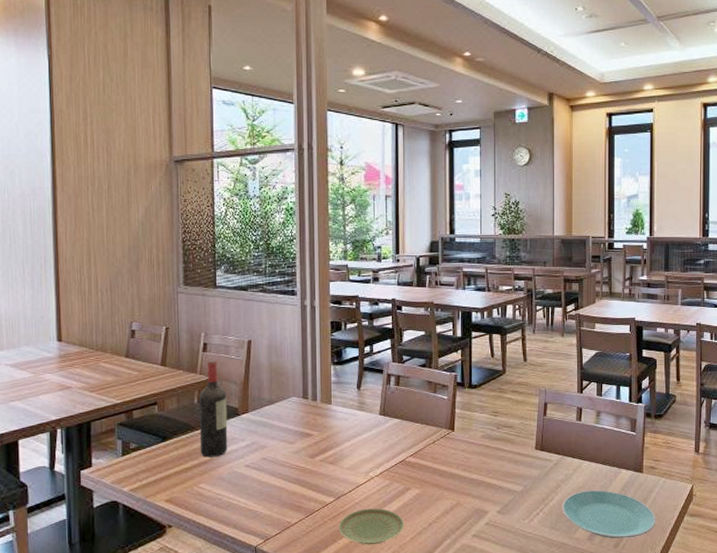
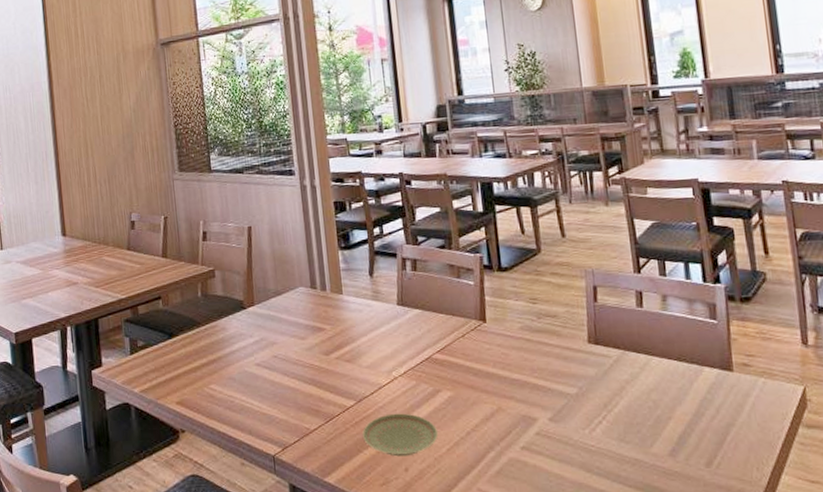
wine bottle: present [199,359,228,457] -> none [203,248,236,355]
plate: present [562,490,655,539] -> none [630,393,759,456]

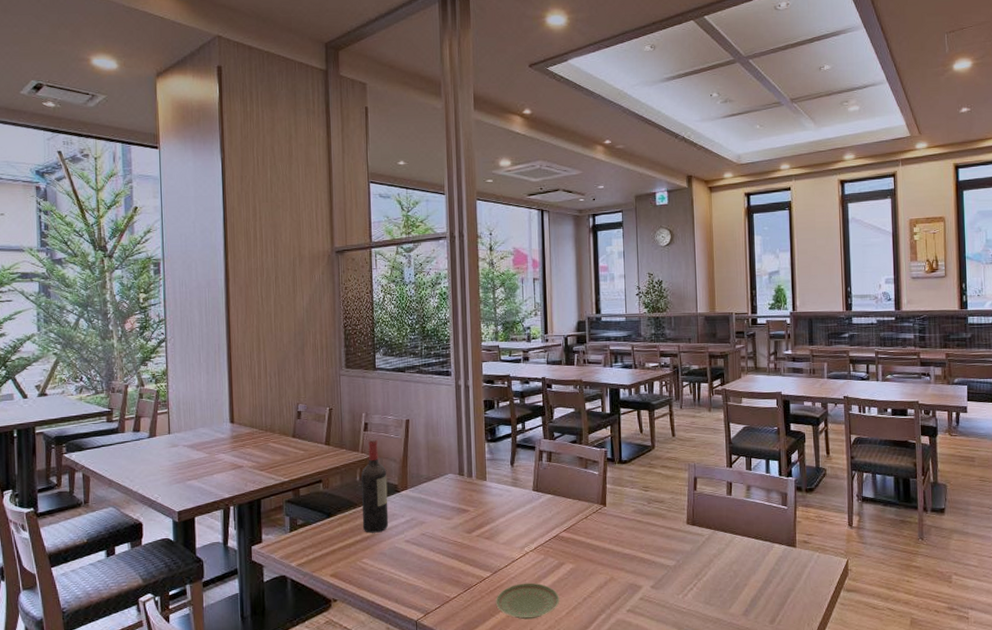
wine bottle: none [203,248,236,355] -> present [361,438,389,533]

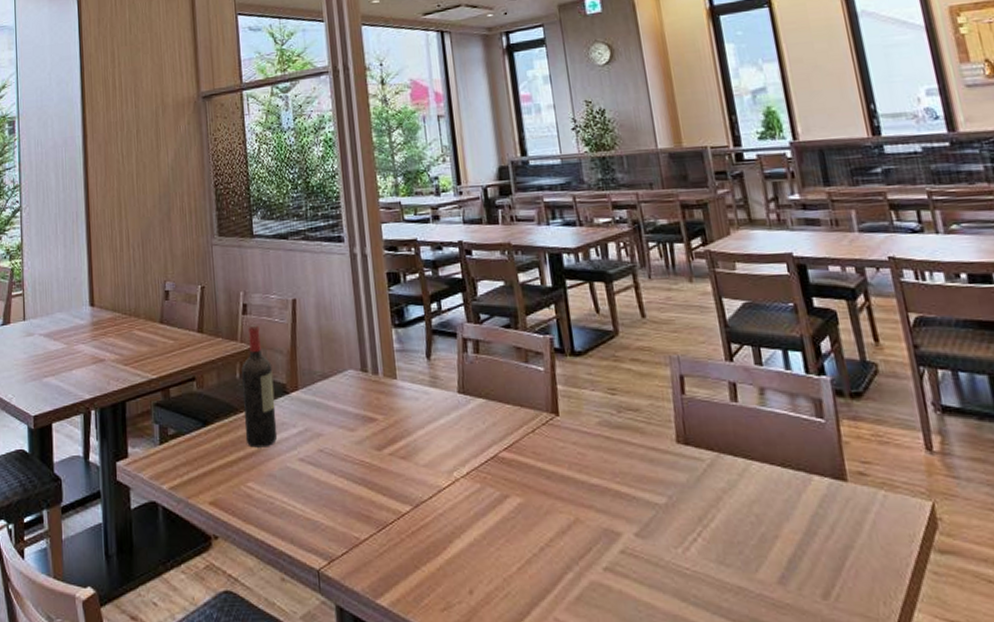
plate: present [496,582,559,620] -> none [420,522,507,576]

